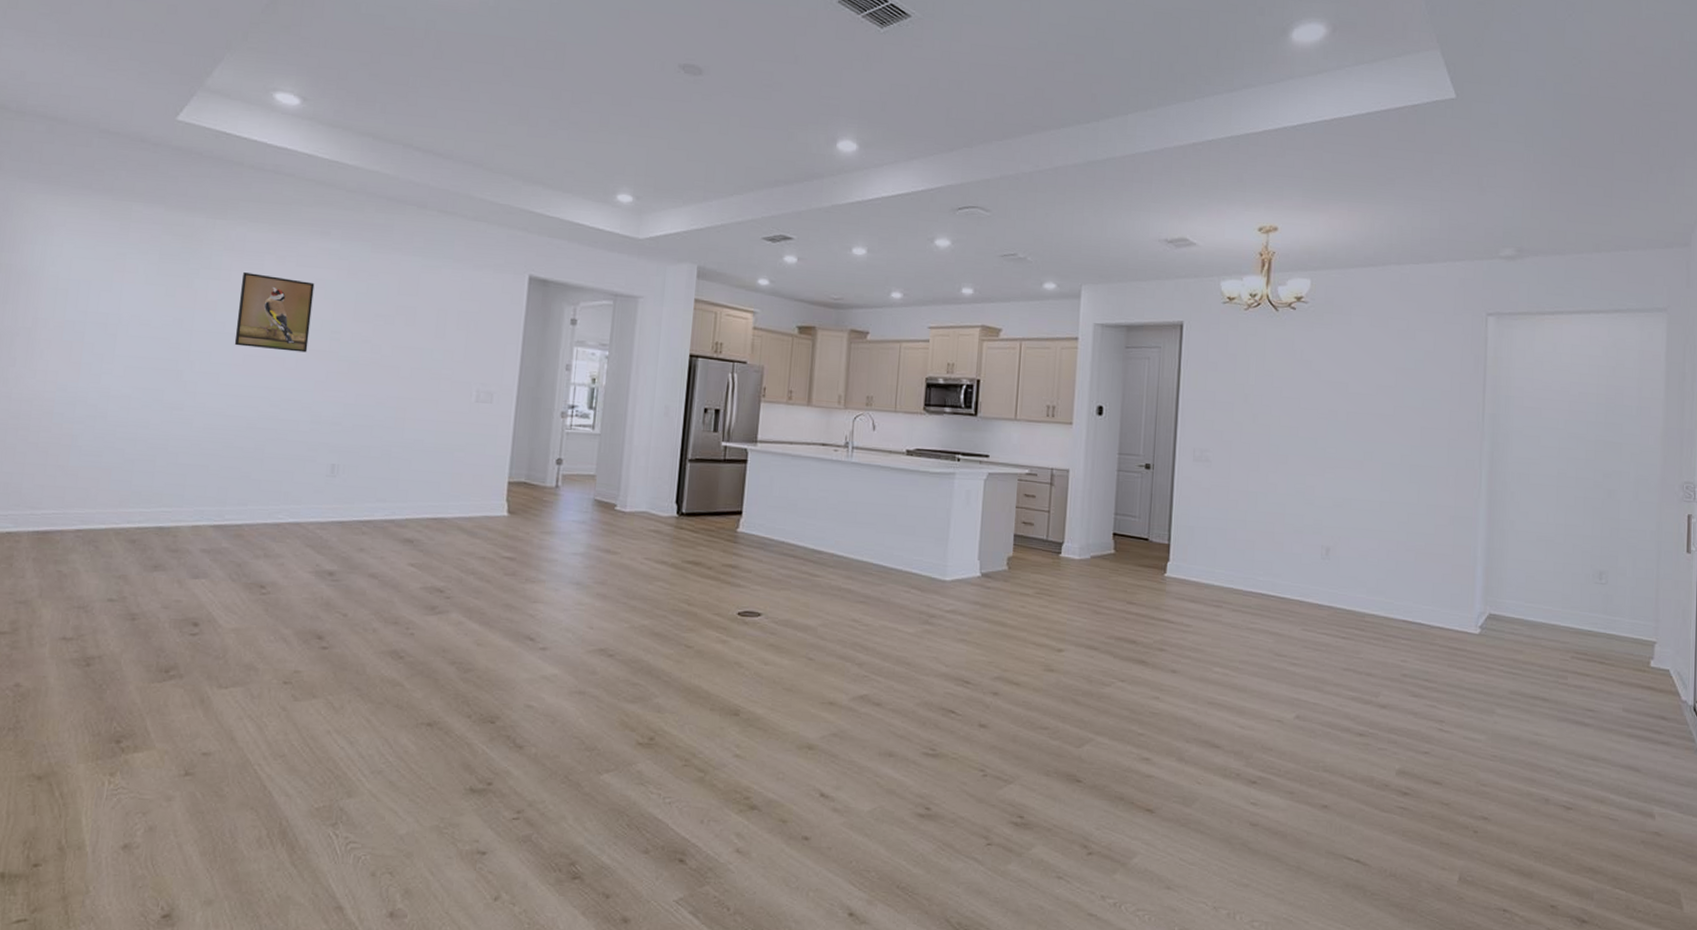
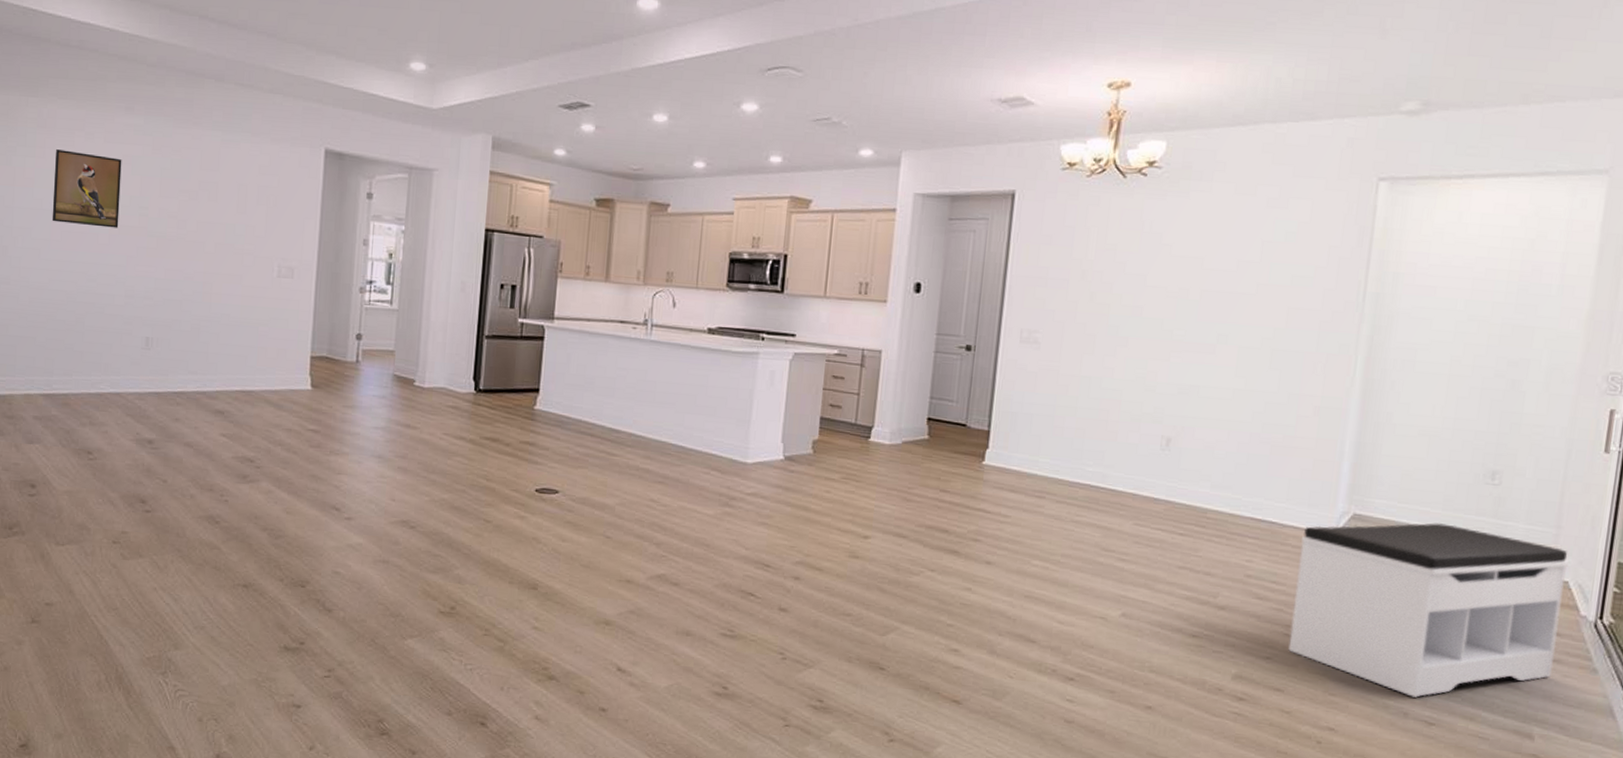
bench: none [1443,620,1668,784] -> present [1288,523,1568,698]

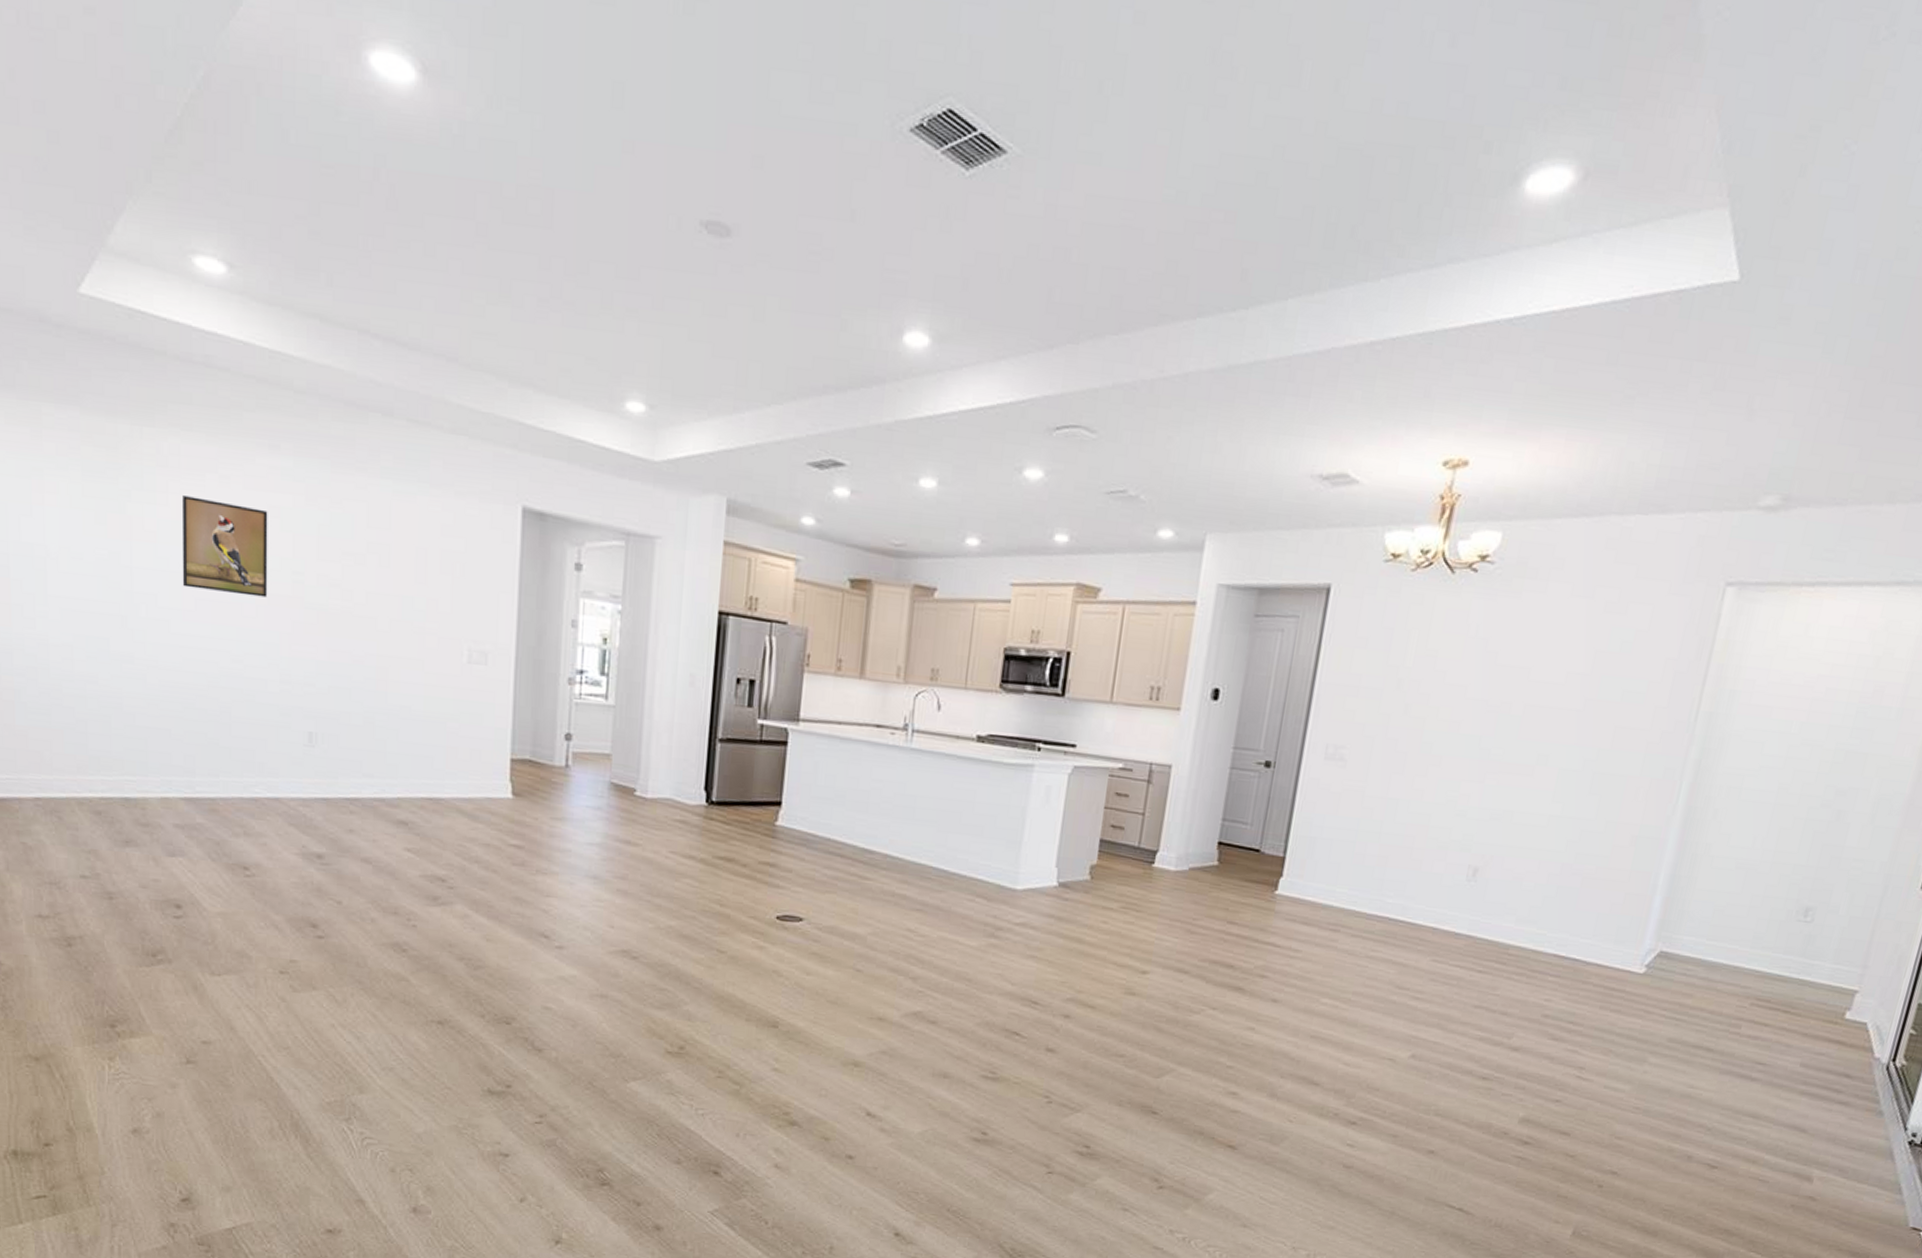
bench: present [1288,523,1568,698] -> none [1579,961,1871,1141]

